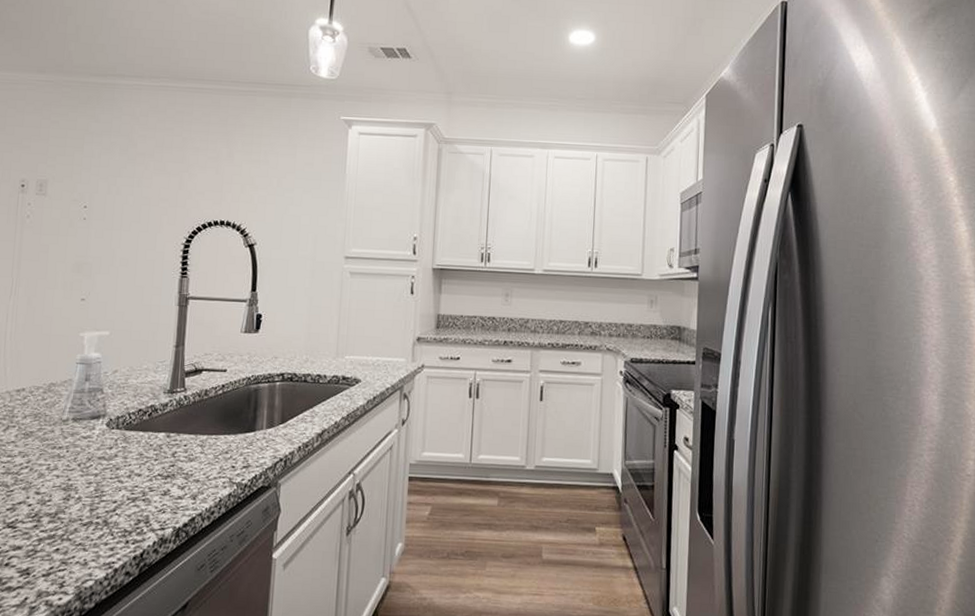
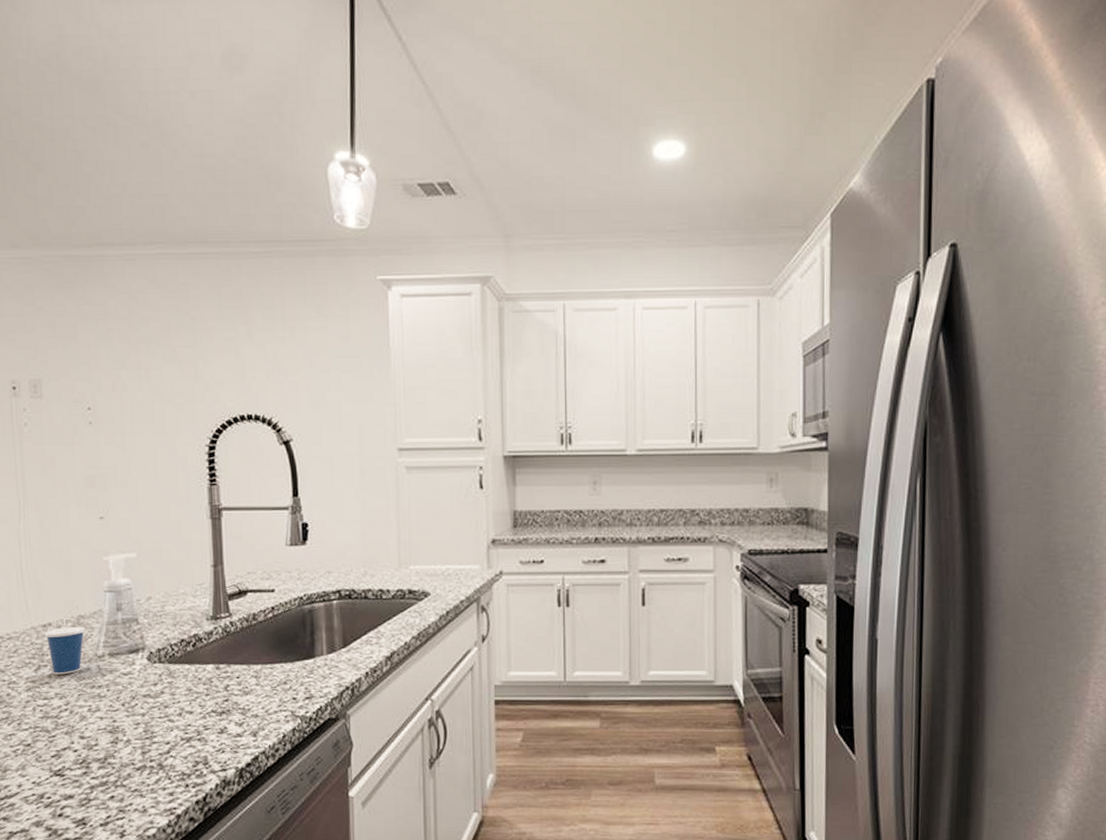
cup: none [17,376,55,435] -> present [44,607,86,675]

